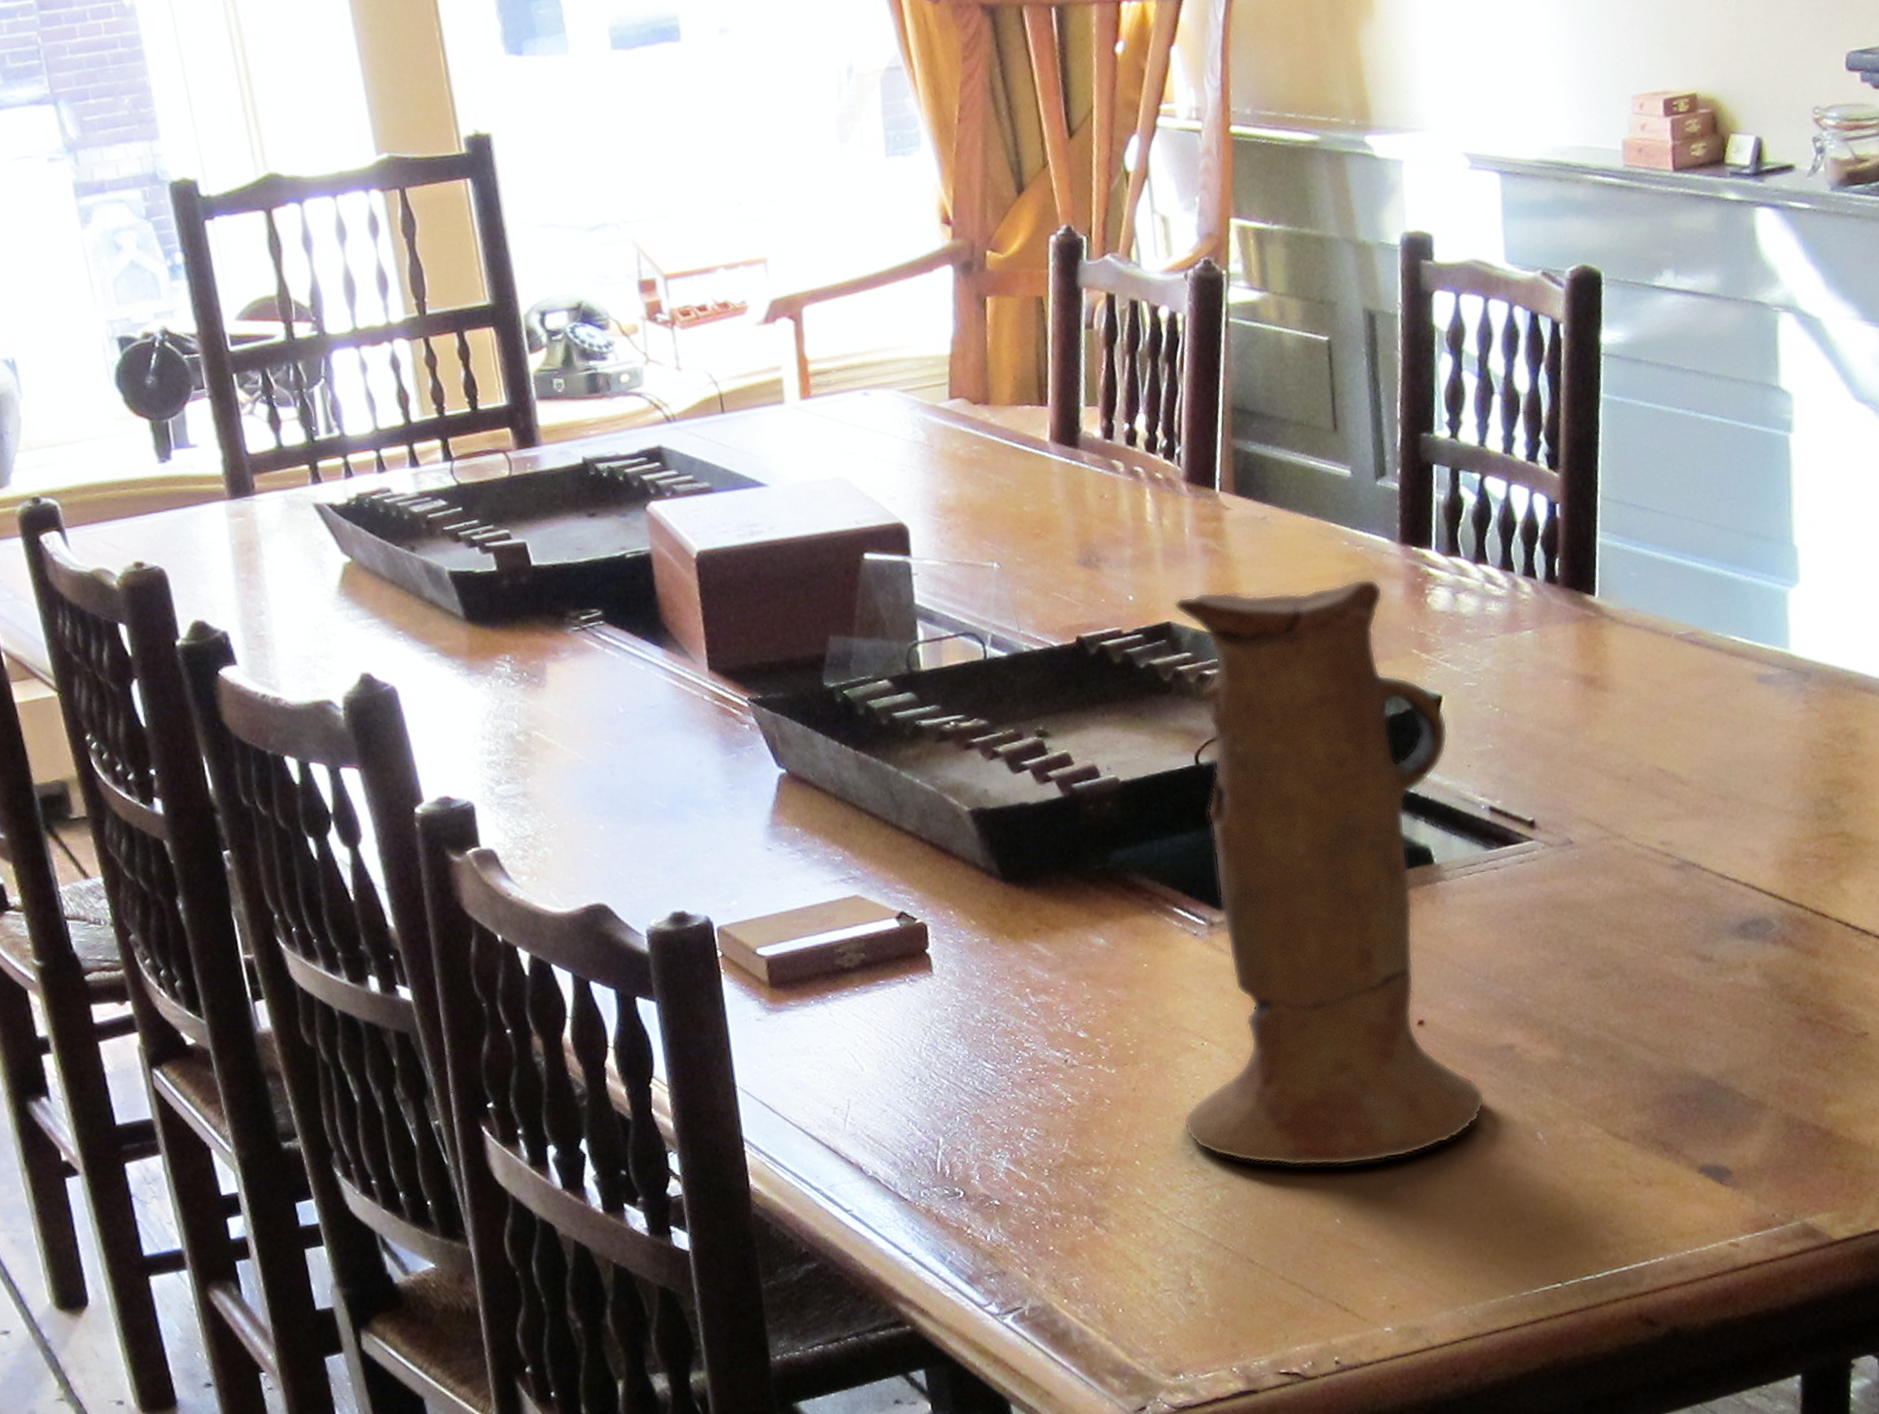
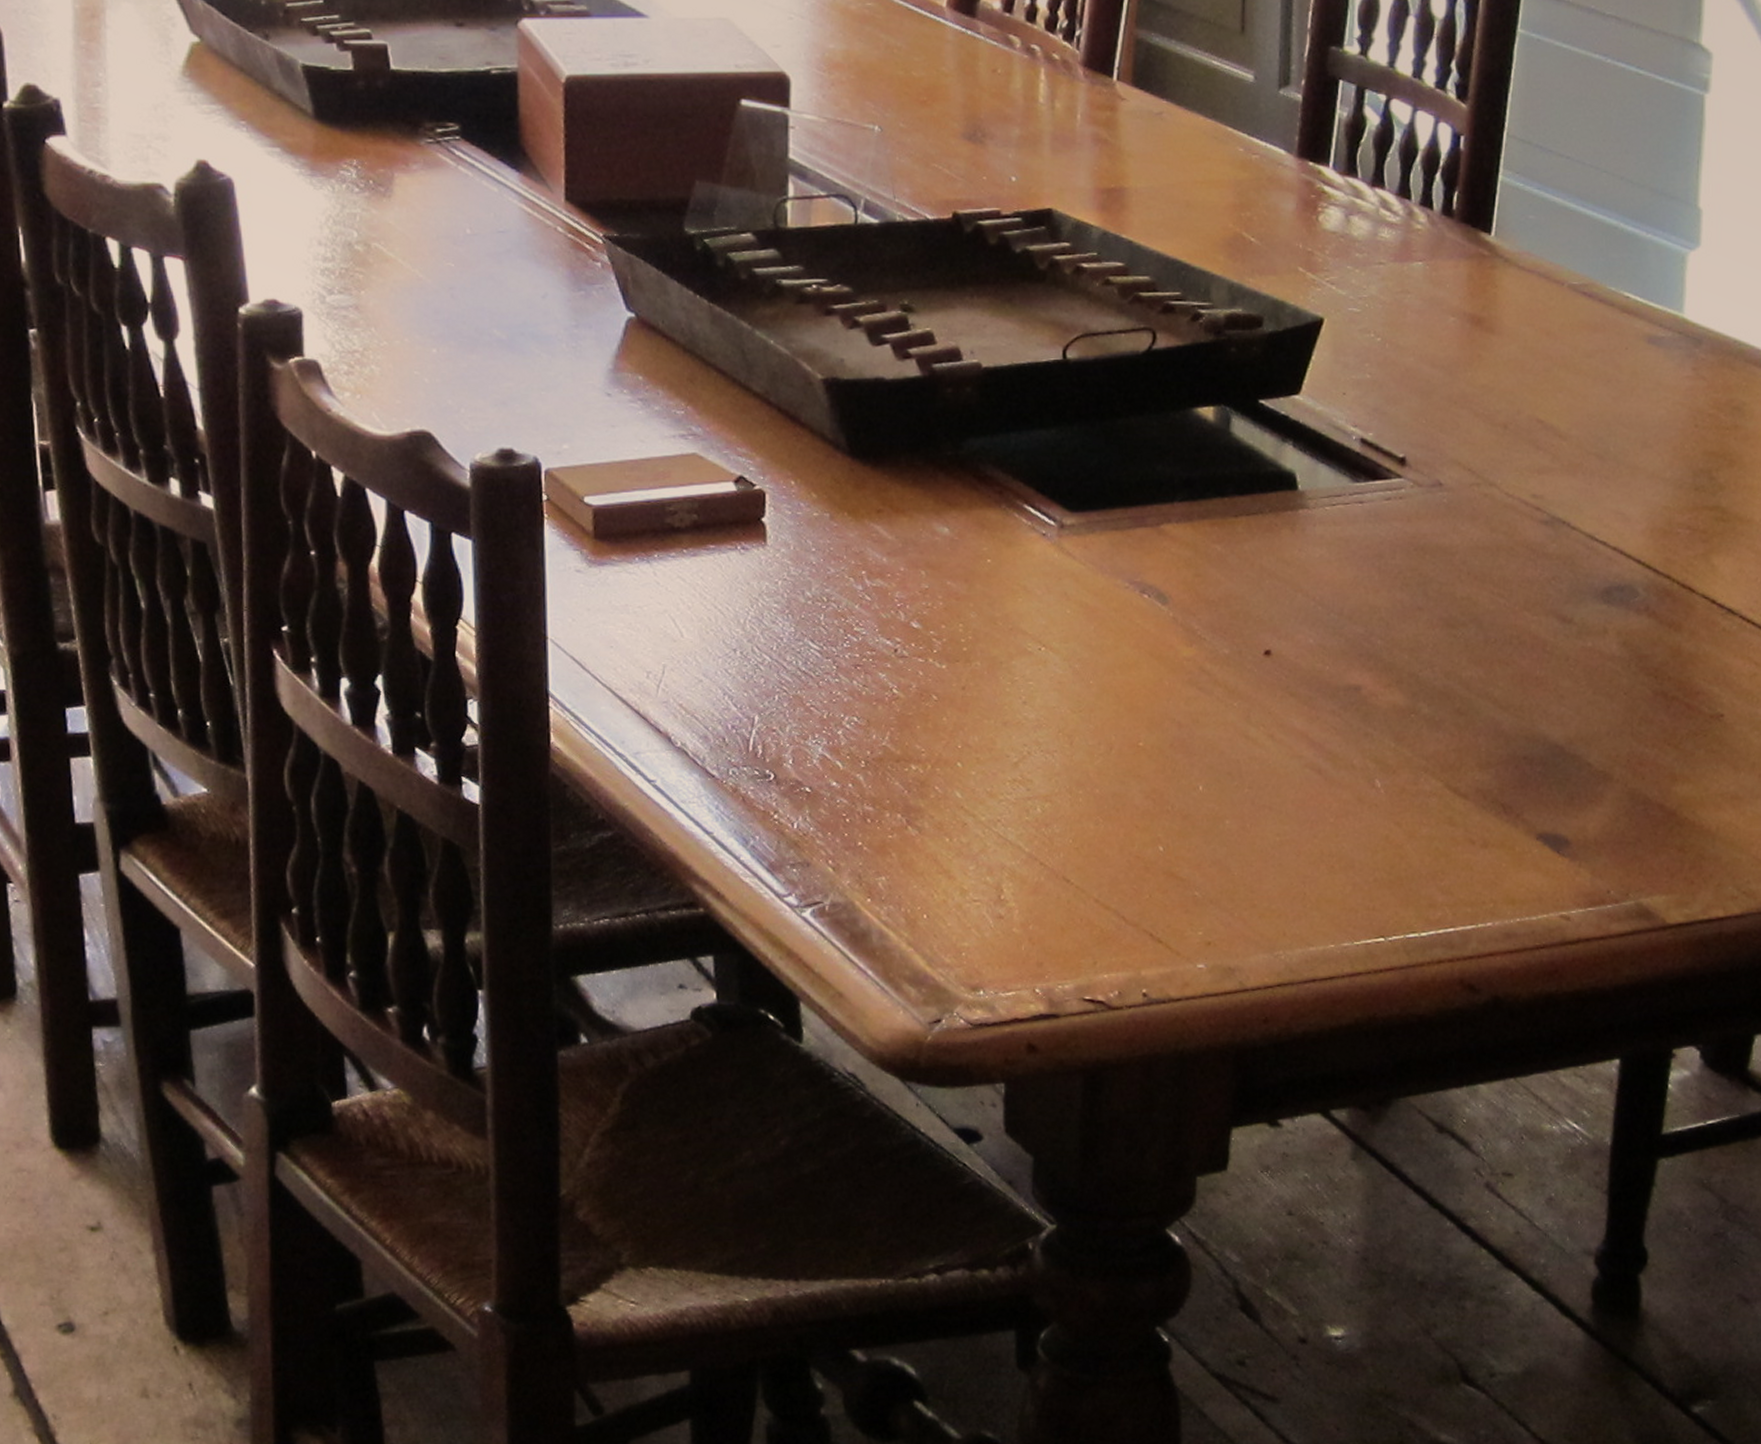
ceramic pitcher: present [1174,578,1485,1167] -> none [1010,182,1327,791]

